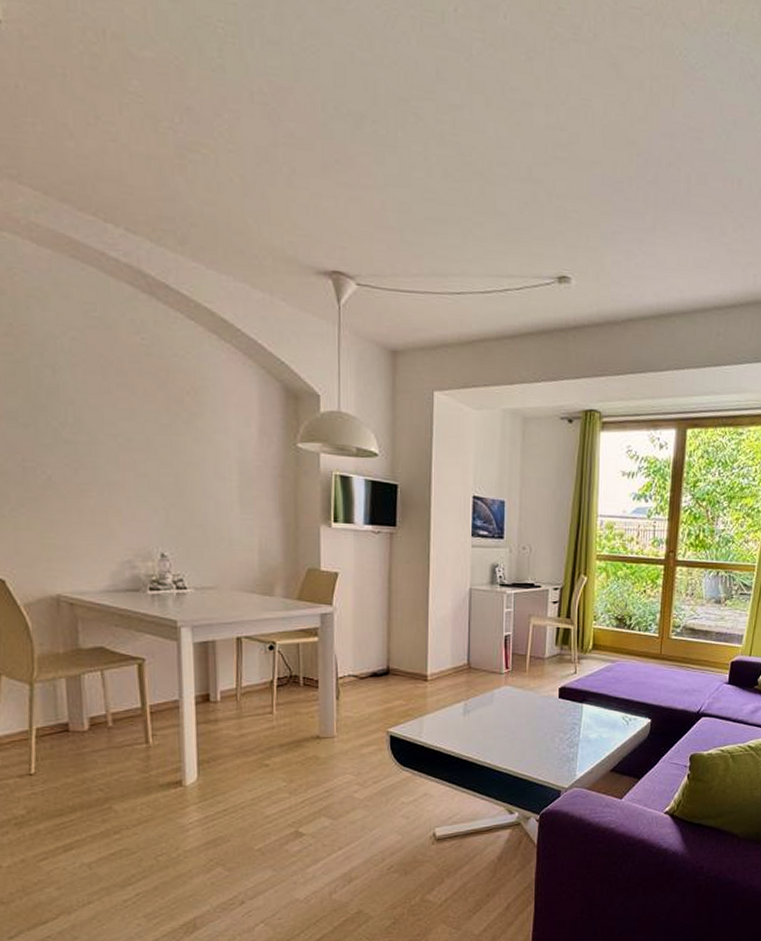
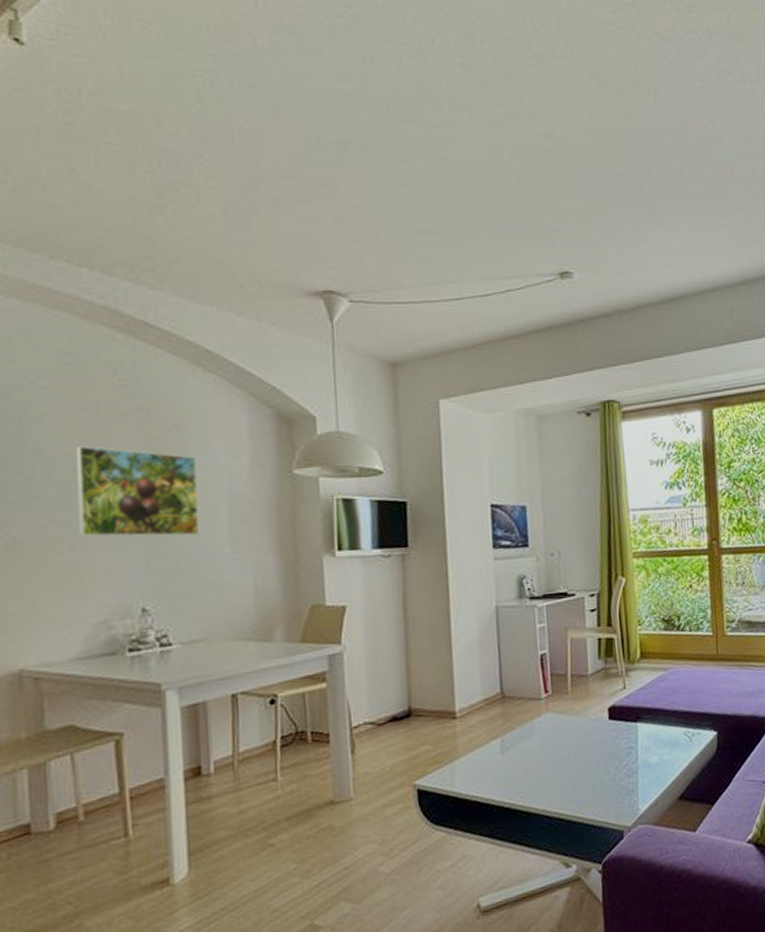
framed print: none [102,399,212,494] -> present [75,446,200,537]

